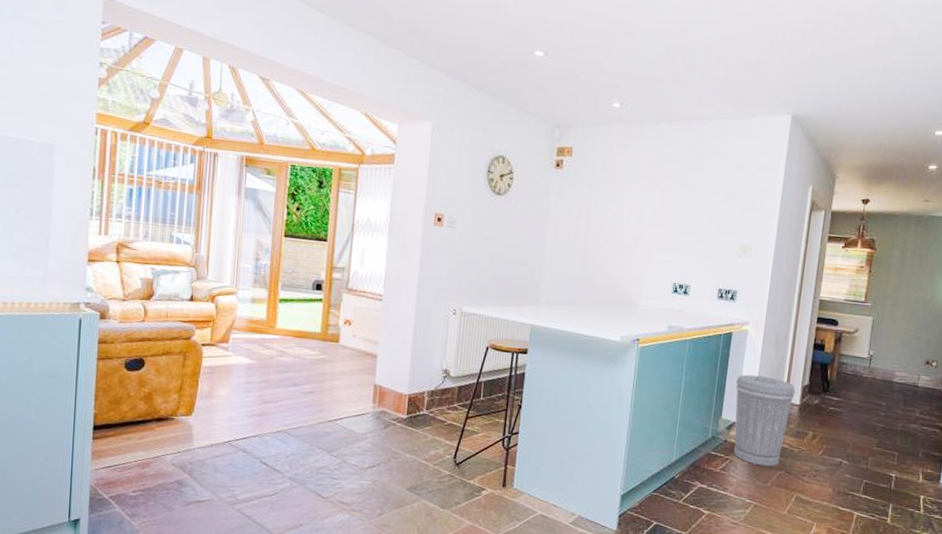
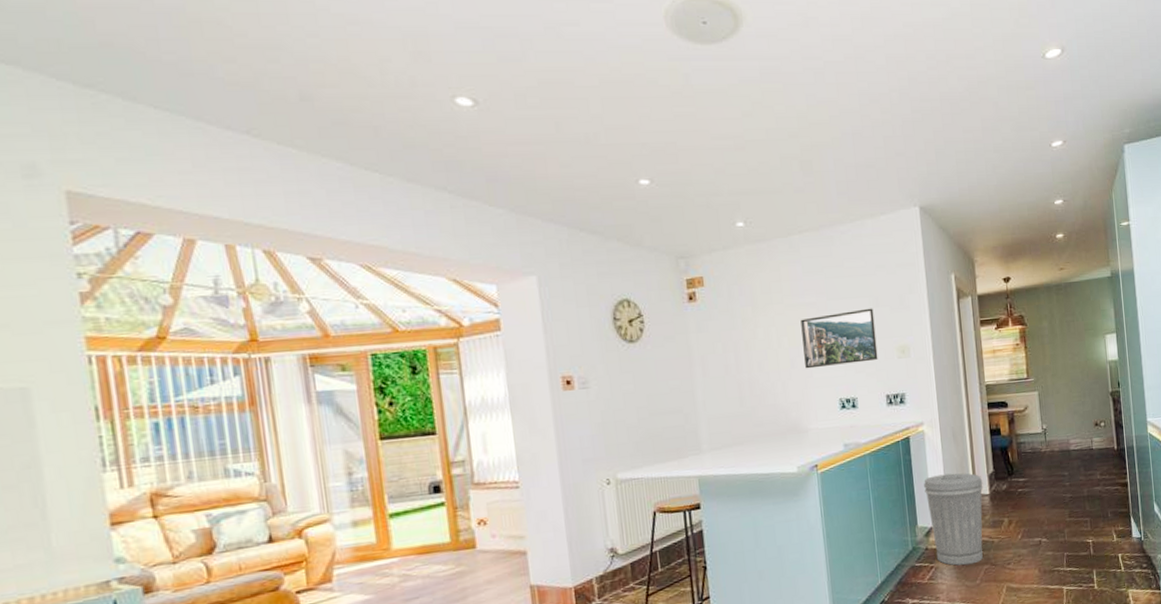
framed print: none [648,202,724,254] -> present [800,308,878,369]

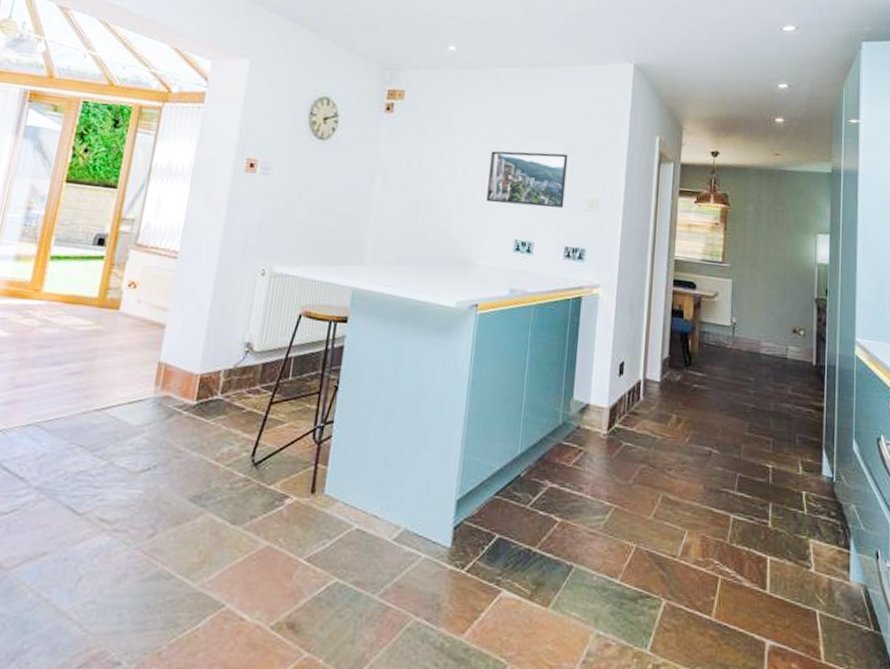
trash can: present [924,473,983,566] -> none [587,346,655,459]

